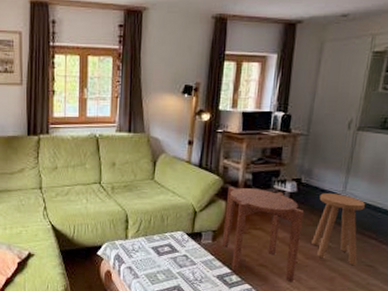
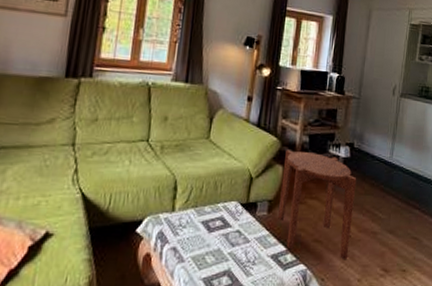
stool: present [312,193,365,266] -> none [364,159,409,239]

